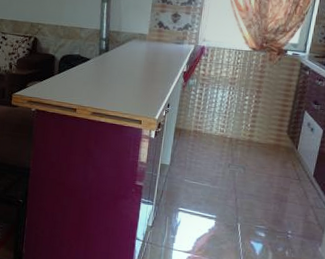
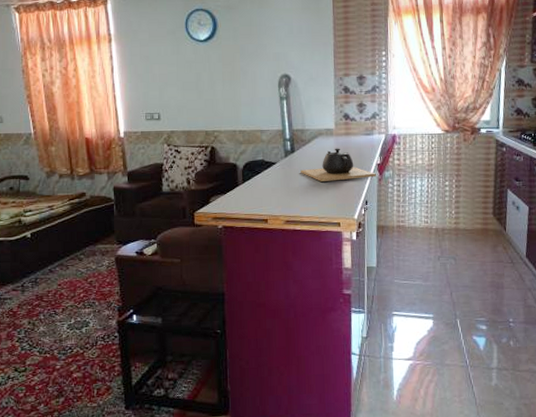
teapot: none [112,52,181,84] -> present [301,148,376,182]

